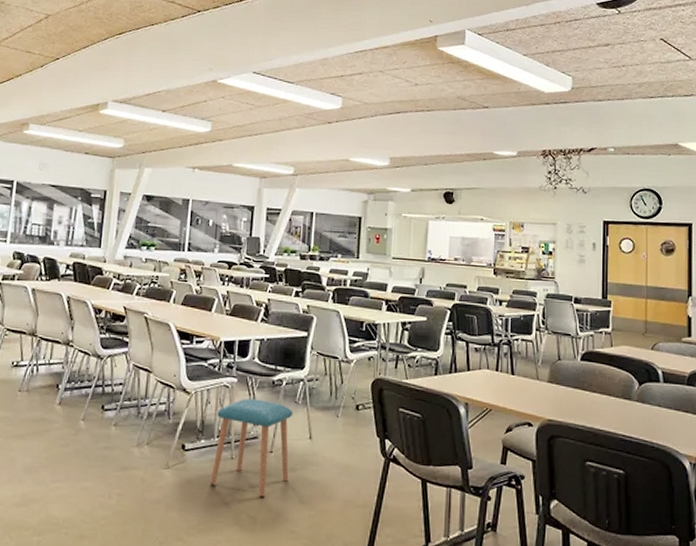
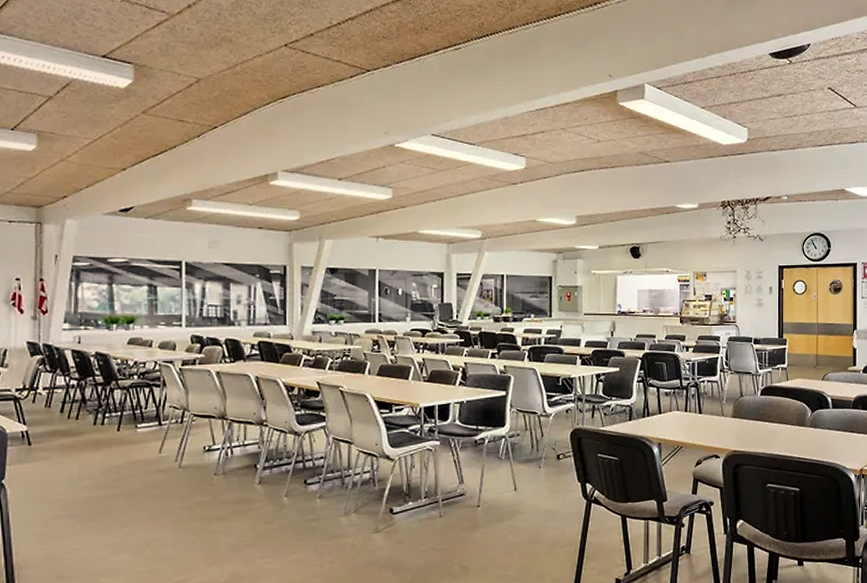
stool: present [210,399,293,498] -> none [421,459,497,549]

